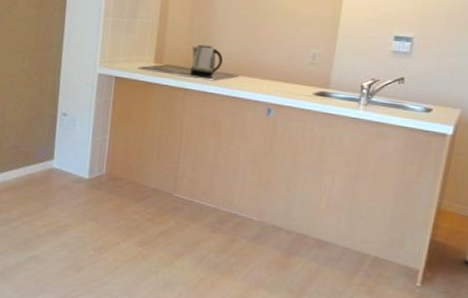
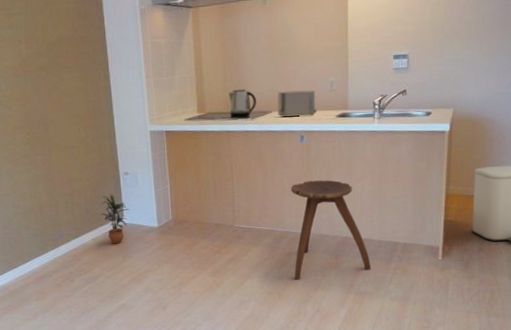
potted plant: none [29,132,61,189] -> present [101,193,129,244]
stool: none [233,160,330,279] -> present [290,180,371,280]
toaster: none [245,55,294,89] -> present [277,90,317,117]

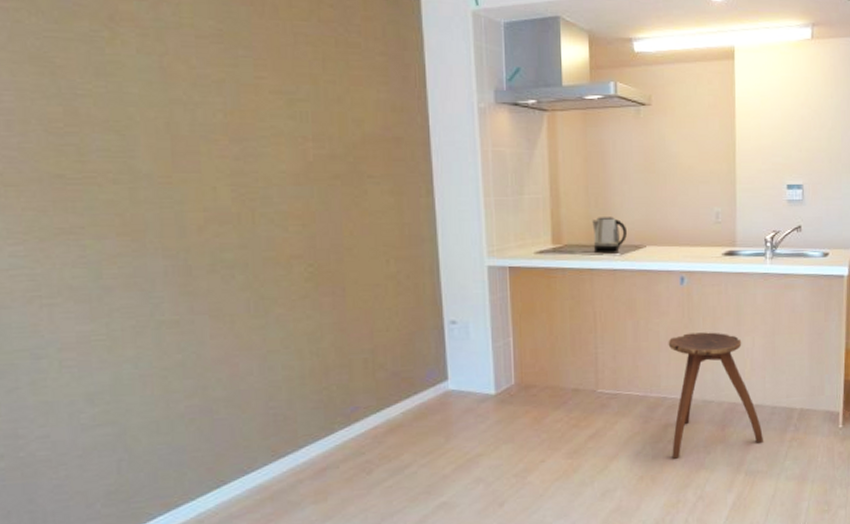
potted plant: present [101,193,129,244] -> none [415,349,456,419]
toaster: present [277,90,317,117] -> none [653,221,701,254]

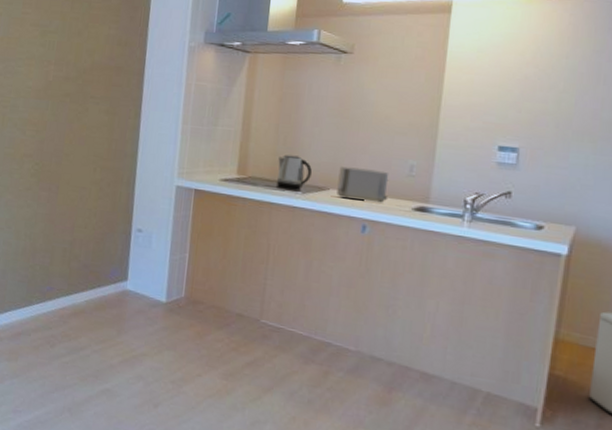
toaster: none [653,221,701,254] -> present [337,166,389,203]
stool: present [668,332,763,459] -> none [329,283,437,418]

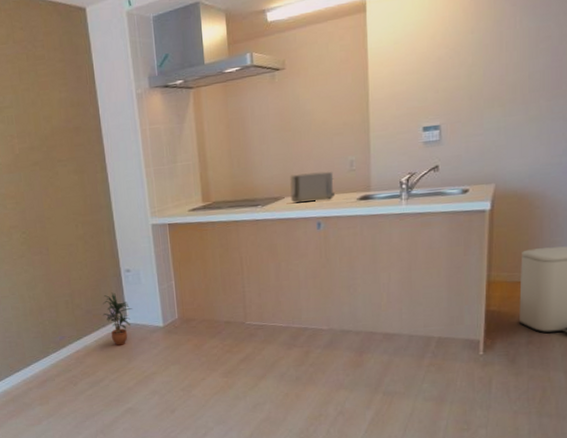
potted plant: none [101,250,135,313] -> present [103,292,132,346]
kettle: present [275,154,312,192] -> none [236,174,267,208]

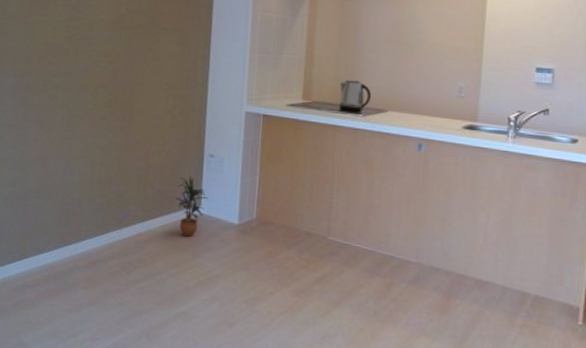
kettle: none [236,174,267,208] -> present [338,80,371,115]
toaster: present [290,171,336,203] -> none [394,89,441,123]

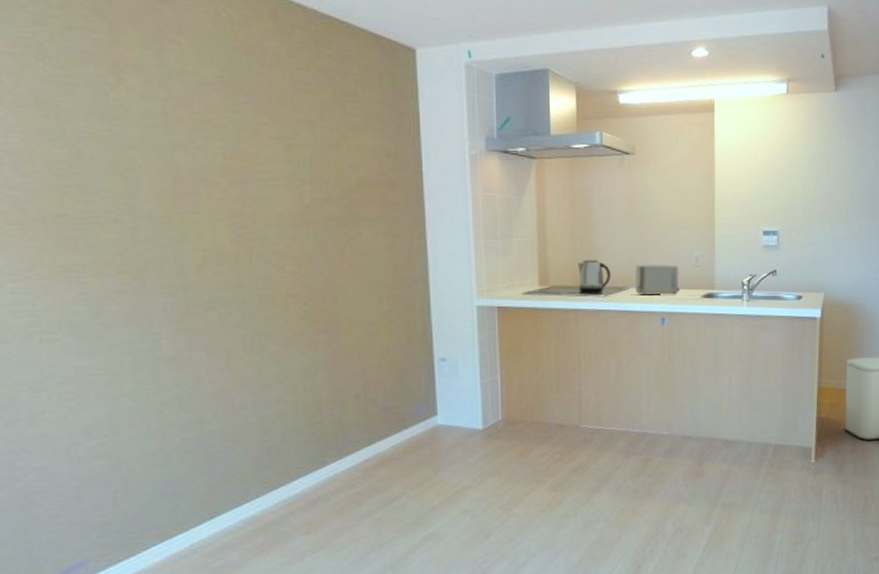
potted plant: present [175,176,208,237] -> none [406,385,445,453]
toaster: none [394,89,441,123] -> present [635,265,681,295]

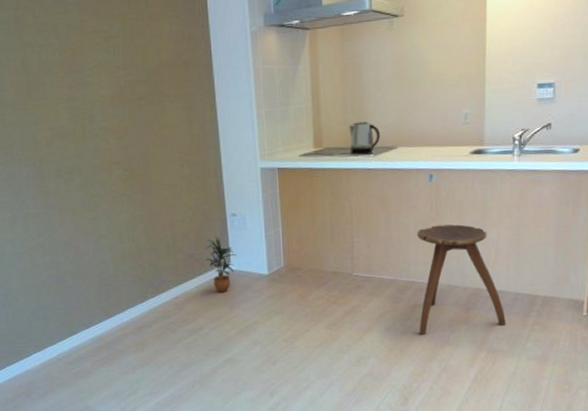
potted plant: none [406,385,445,453] -> present [205,237,237,293]
toaster: present [635,265,681,295] -> none [404,123,449,154]
stool: none [649,370,739,492] -> present [417,224,506,335]

